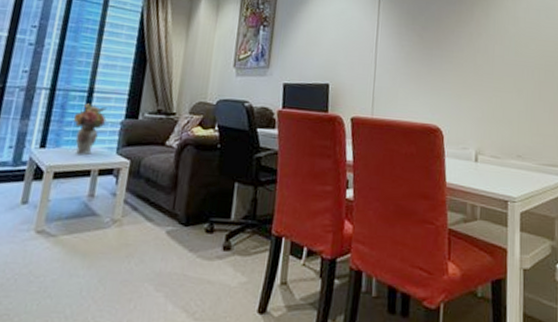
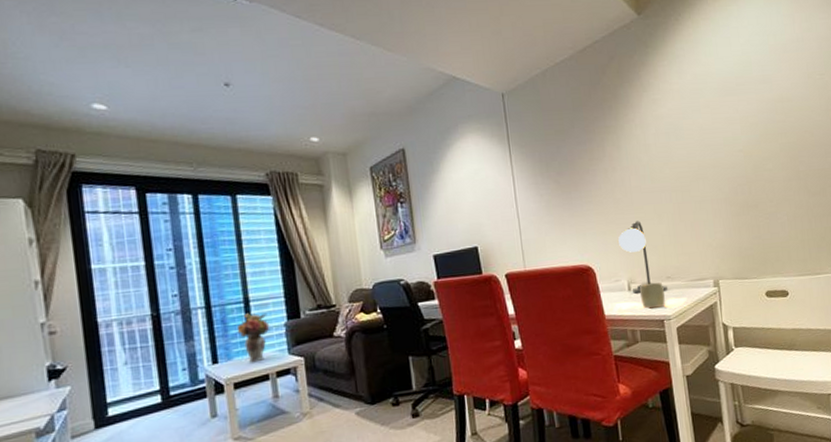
desk lamp: none [471,90,518,170] -> present [617,220,669,294]
mug: none [486,157,512,187] -> present [639,282,665,309]

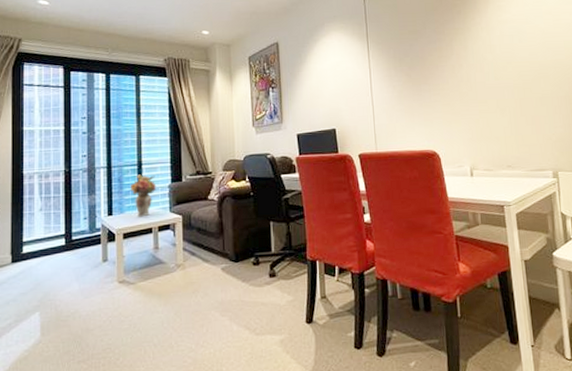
desk lamp: present [617,220,669,294] -> none [462,113,509,180]
mug: present [639,282,665,309] -> none [481,170,506,194]

